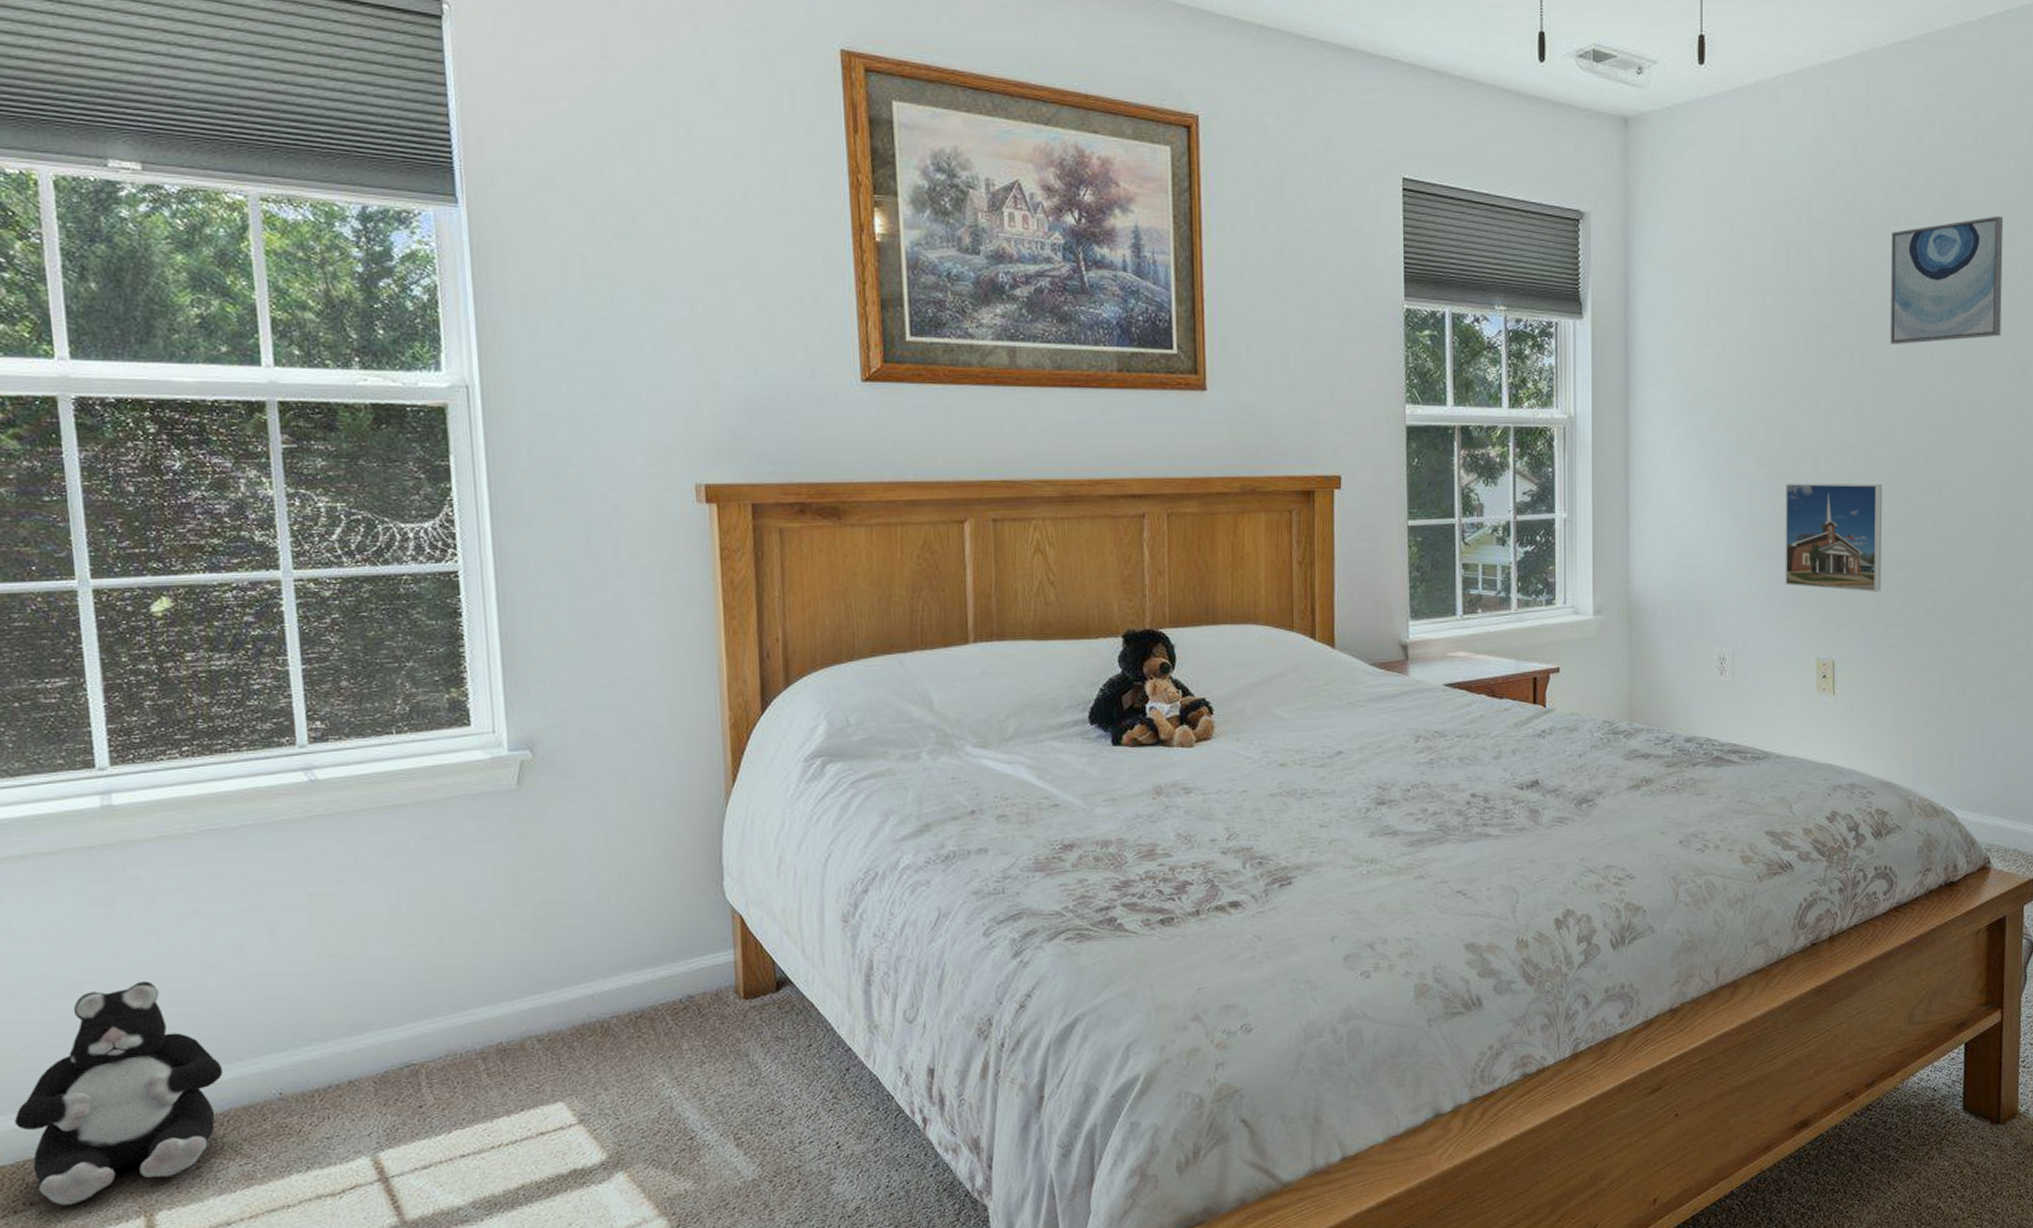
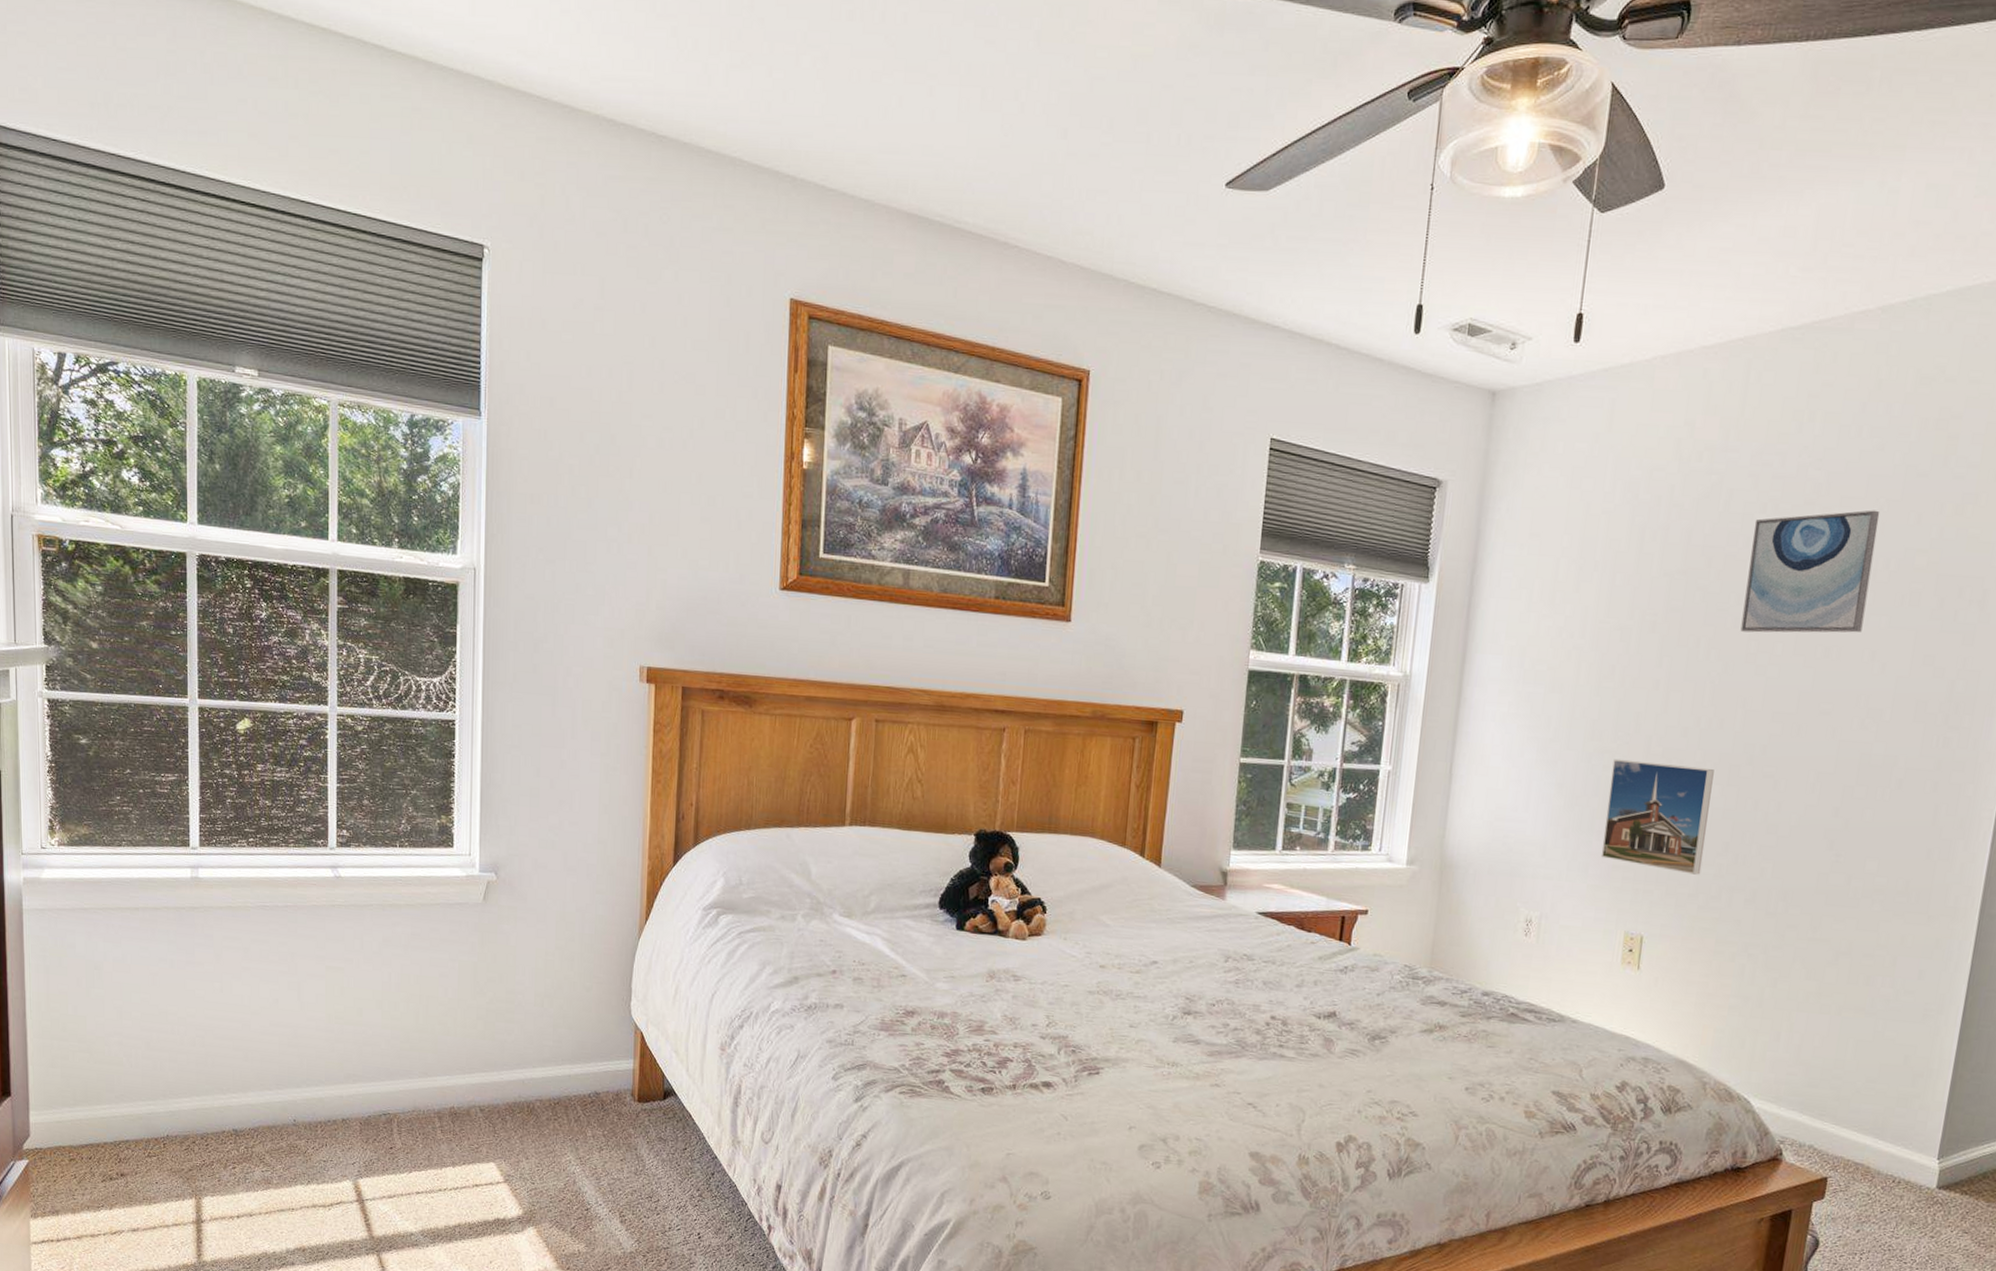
plush toy: present [13,981,223,1206] -> none [115,1017,257,1181]

